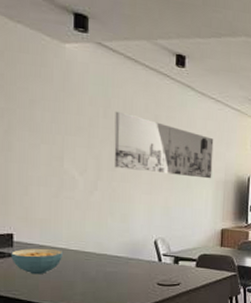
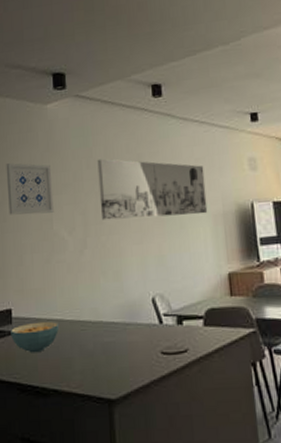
wall art: none [13,93,66,152] -> present [6,163,54,215]

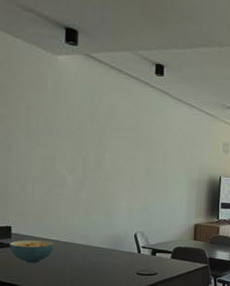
wall art: present [6,163,54,215] -> none [12,101,58,153]
wall art: present [97,158,208,221] -> none [99,116,189,178]

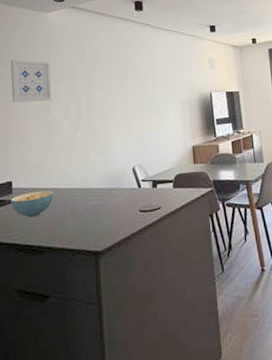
wall art: none [12,101,58,153] -> present [10,59,52,103]

